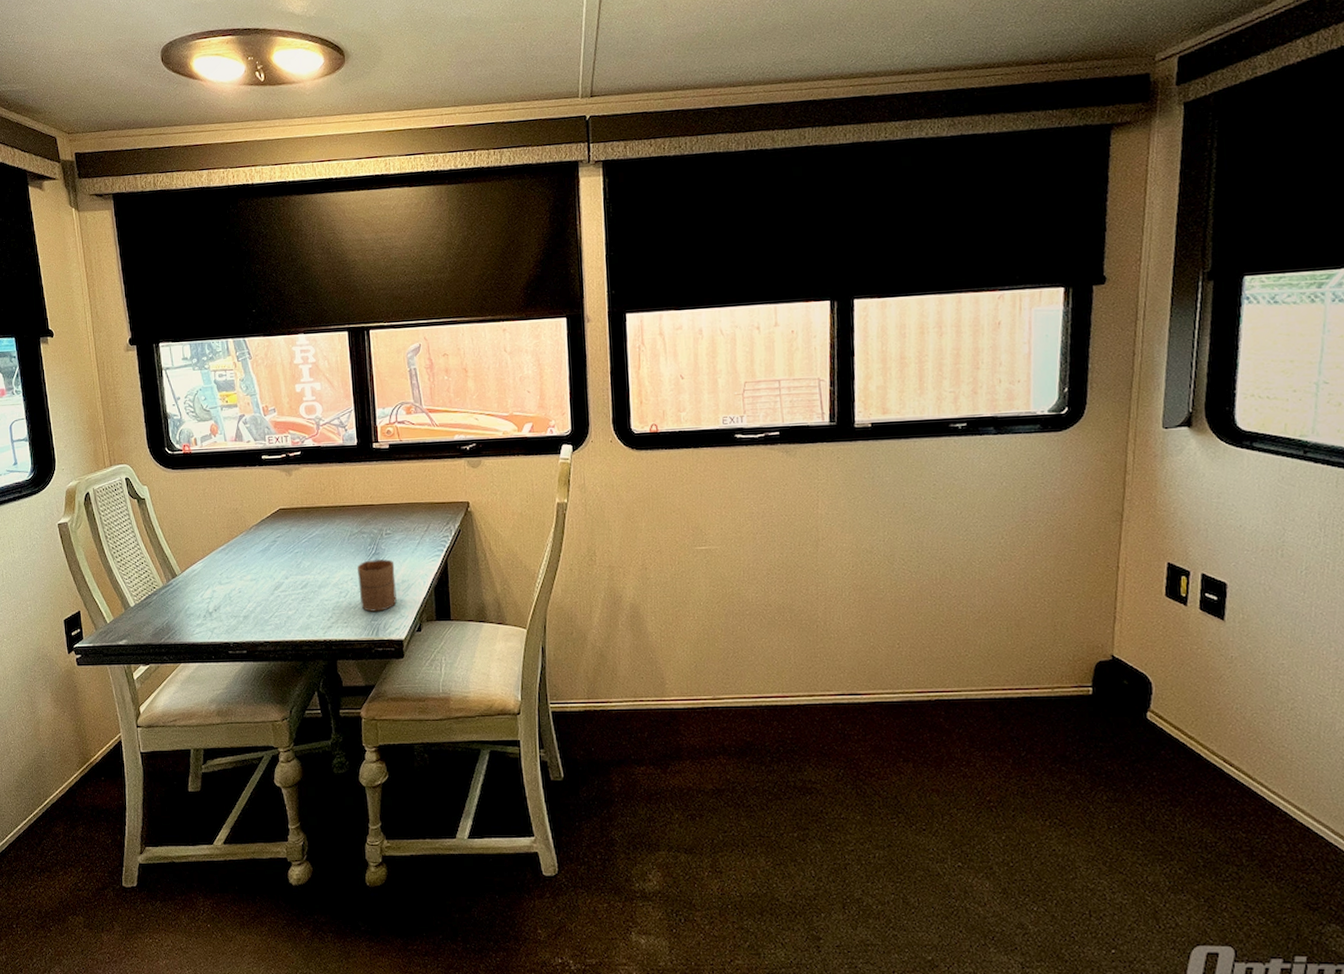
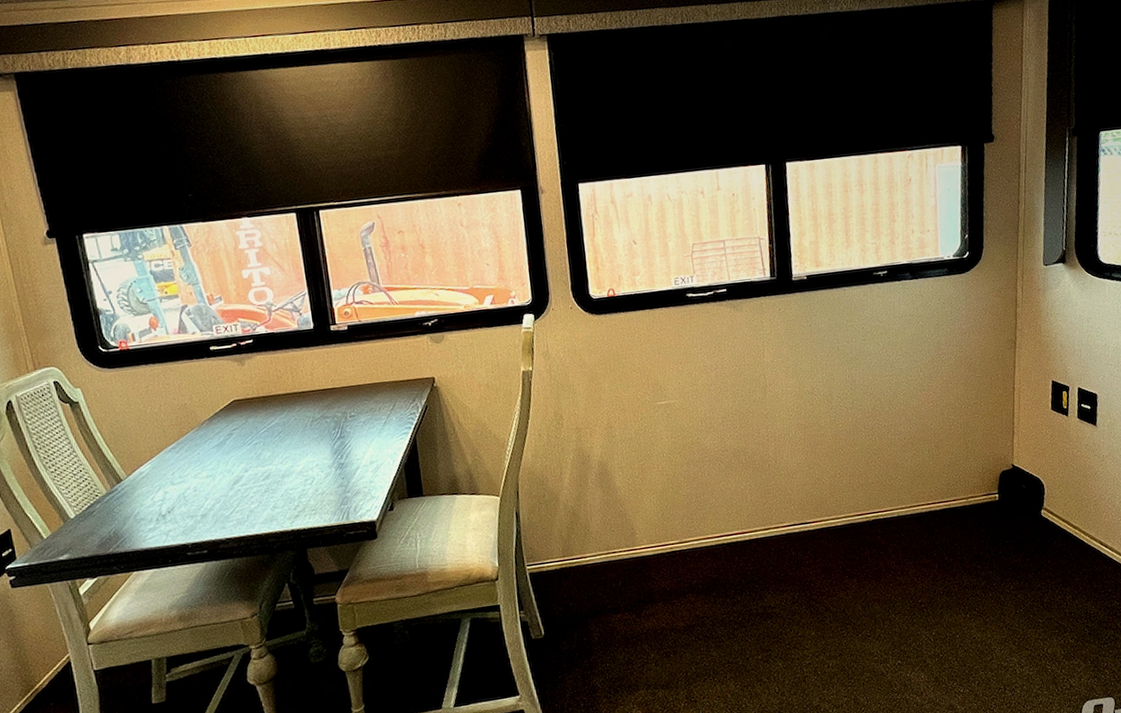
cup: present [358,559,397,612] -> none [322,442,366,497]

